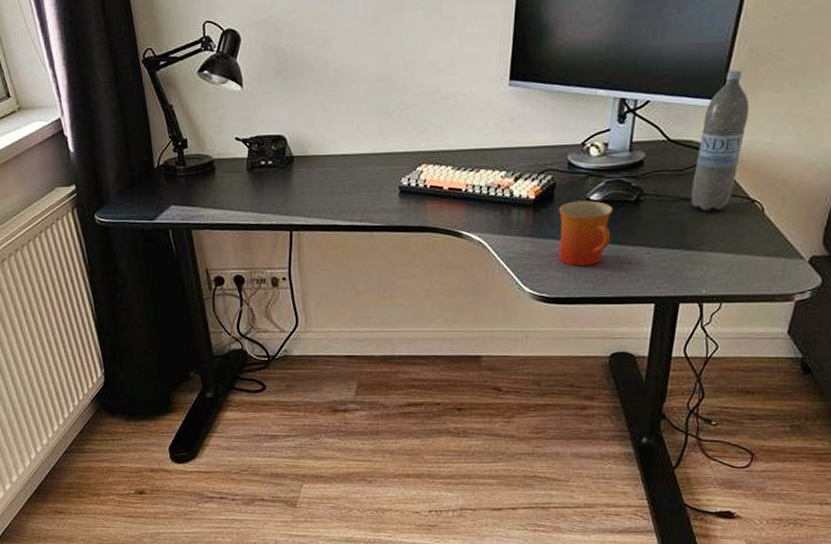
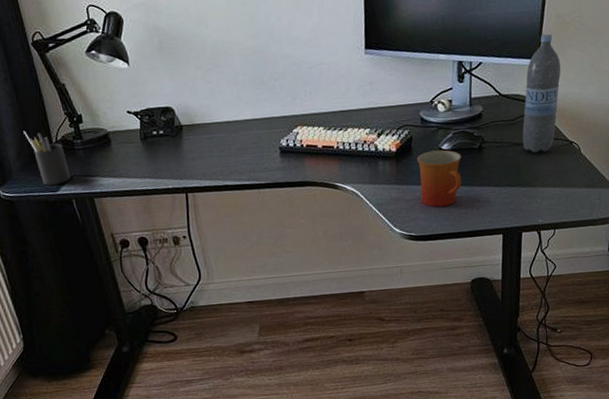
pen holder: none [125,153,169,213] -> present [23,131,71,186]

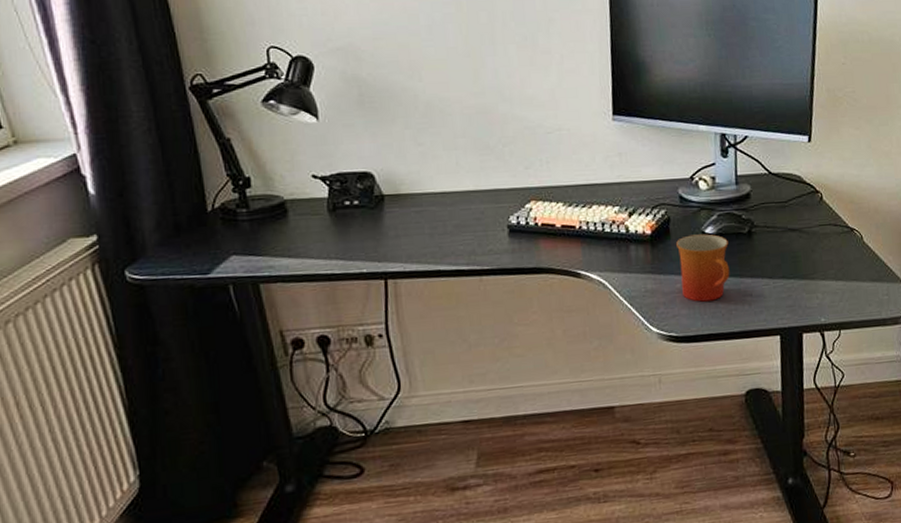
pen holder: present [23,131,71,186] -> none [168,195,229,266]
water bottle: present [522,33,561,153] -> none [796,108,836,241]

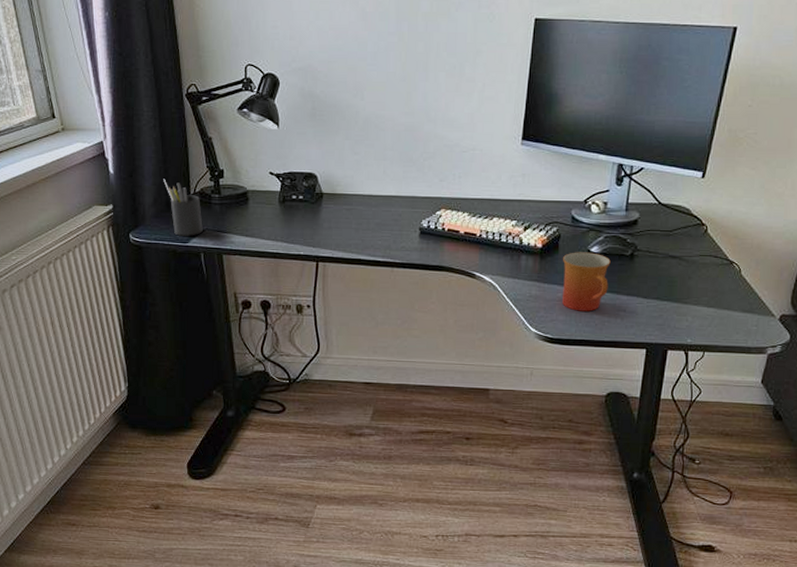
pen holder: none [168,195,229,266] -> present [163,179,203,236]

